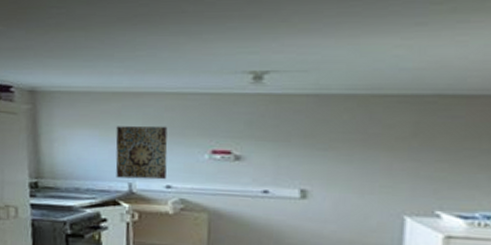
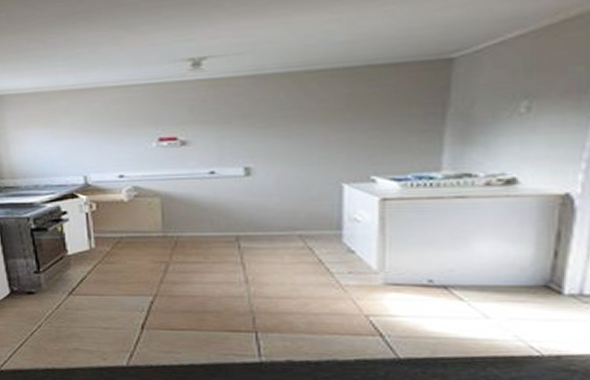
wall art: present [115,125,168,180] -> none [67,119,118,172]

